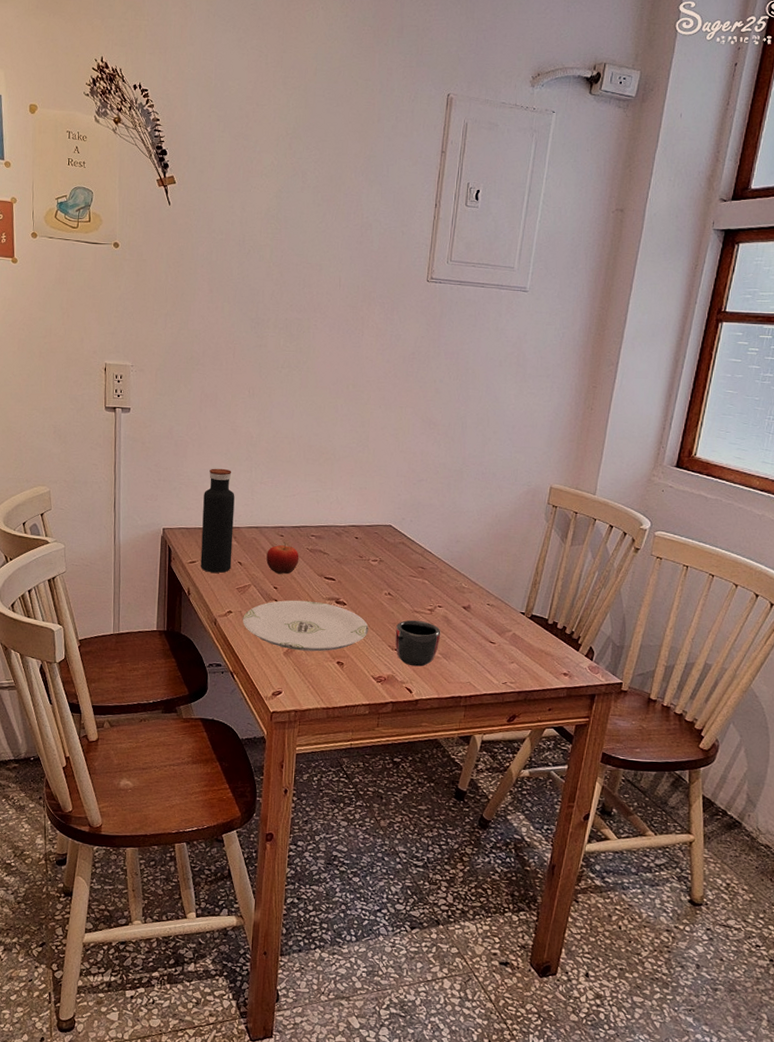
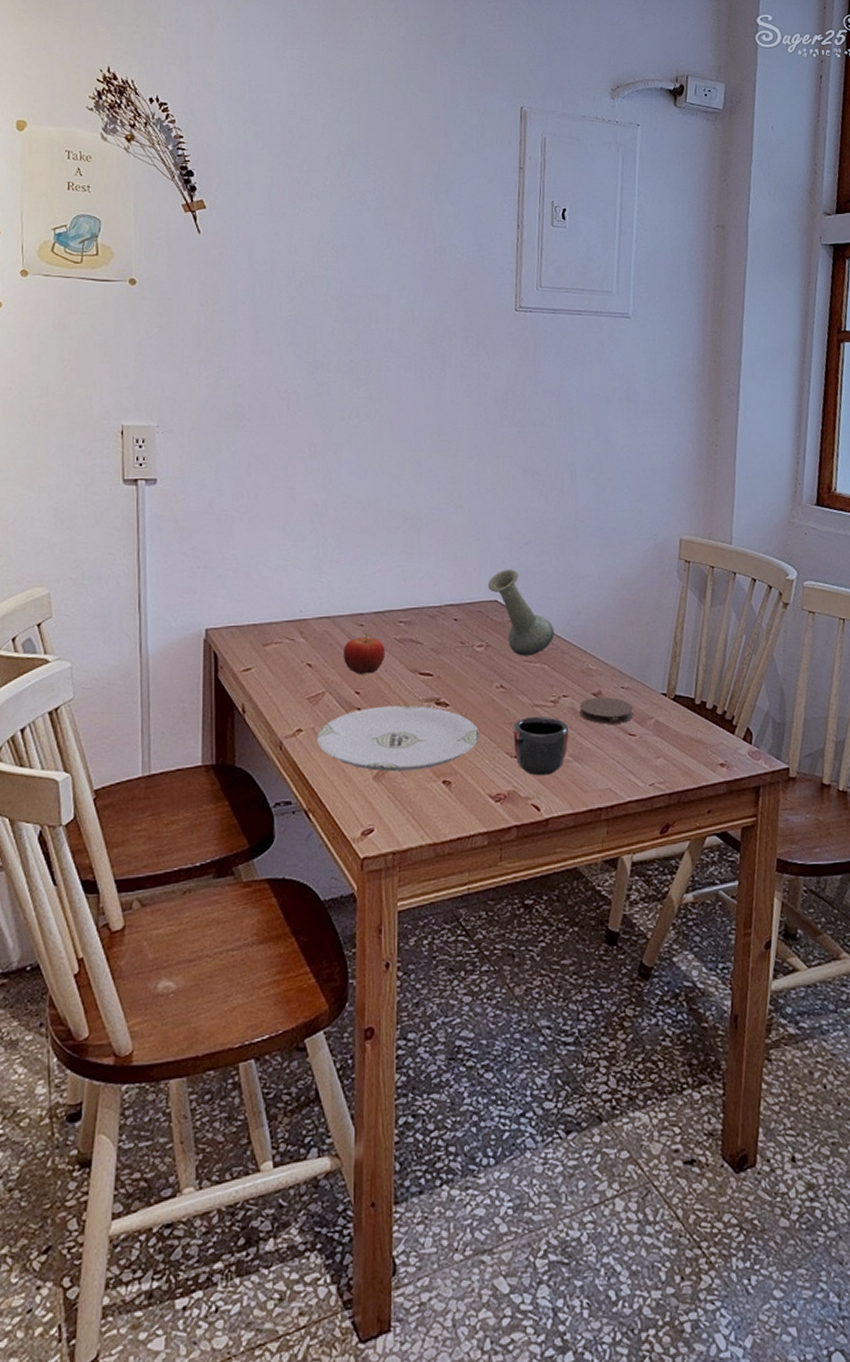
water bottle: present [200,468,235,573] -> none [257,546,299,681]
vase: none [384,500,436,572] -> present [487,569,554,656]
coaster: none [450,610,496,633] -> present [579,697,634,724]

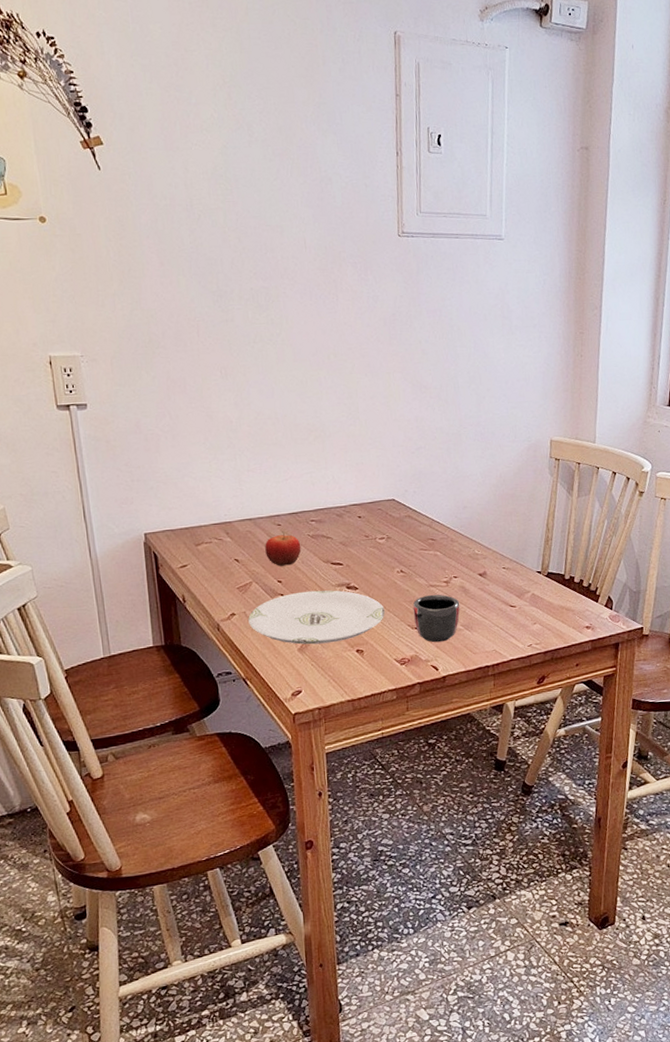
vase: present [487,569,554,656] -> none [385,471,445,545]
coaster: present [579,697,634,724] -> none [468,576,514,599]

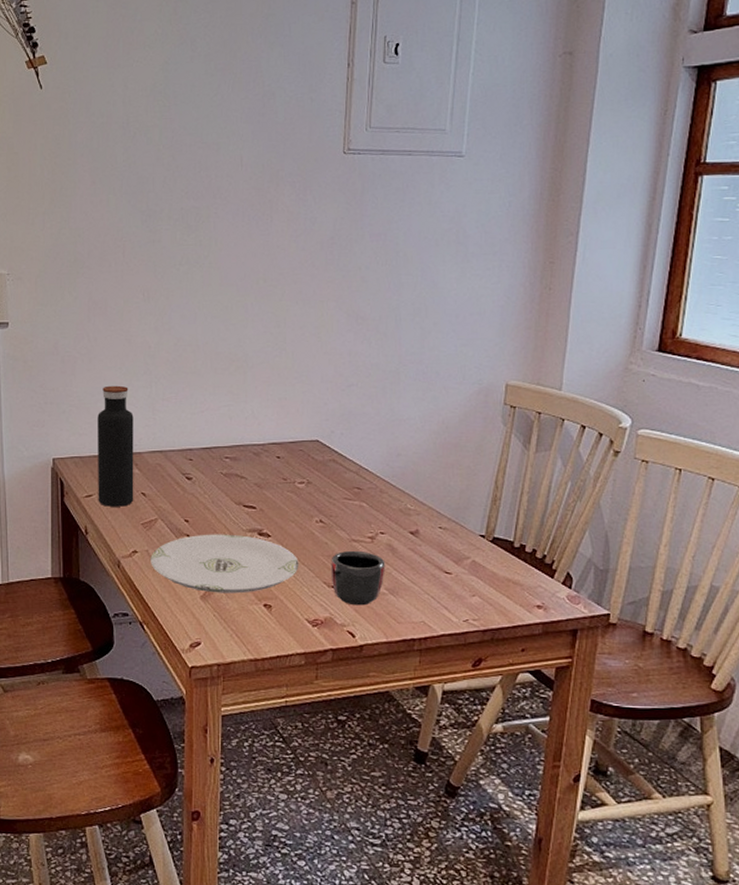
water bottle: none [186,459,228,575] -> present [98,385,134,507]
fruit: present [265,531,301,566] -> none [174,467,212,504]

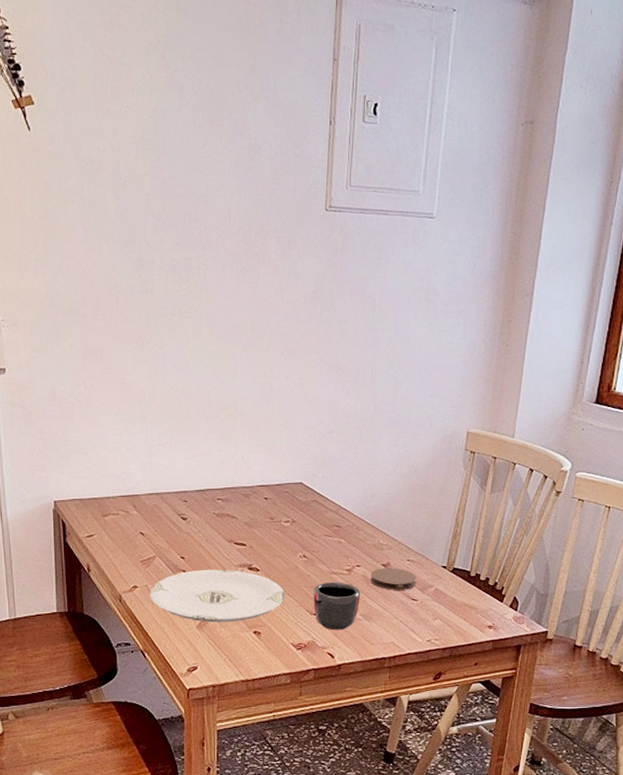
water bottle: present [98,385,134,507] -> none [96,431,133,546]
coaster: none [396,536,451,561] -> present [370,568,417,590]

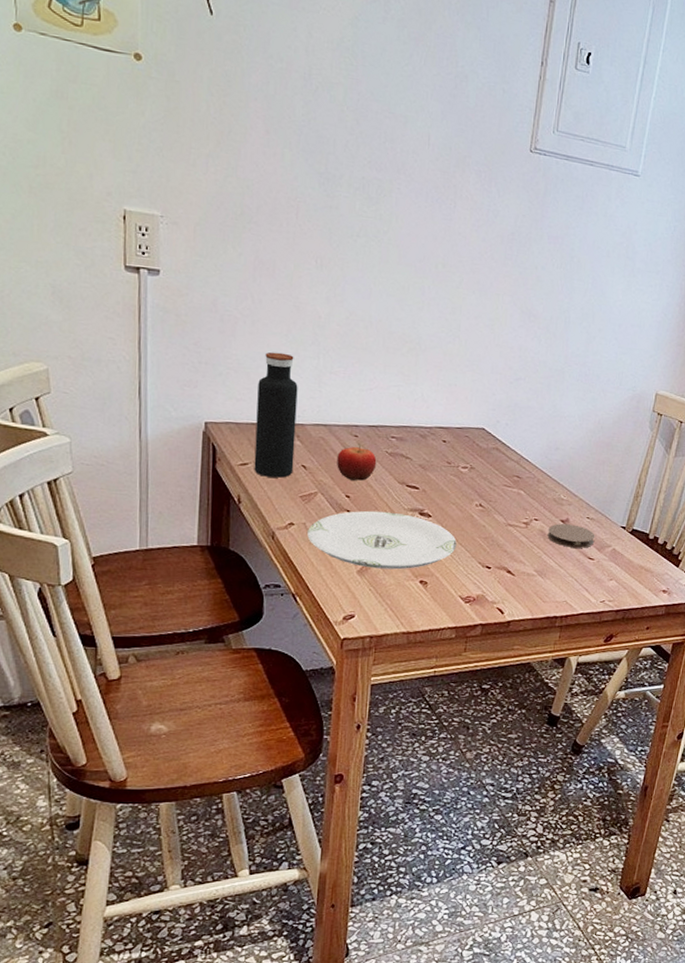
water bottle: none [96,431,133,546] -> present [254,352,298,478]
fruit: none [170,508,206,542] -> present [337,444,377,481]
mug: present [313,581,361,630] -> none [485,534,537,585]

